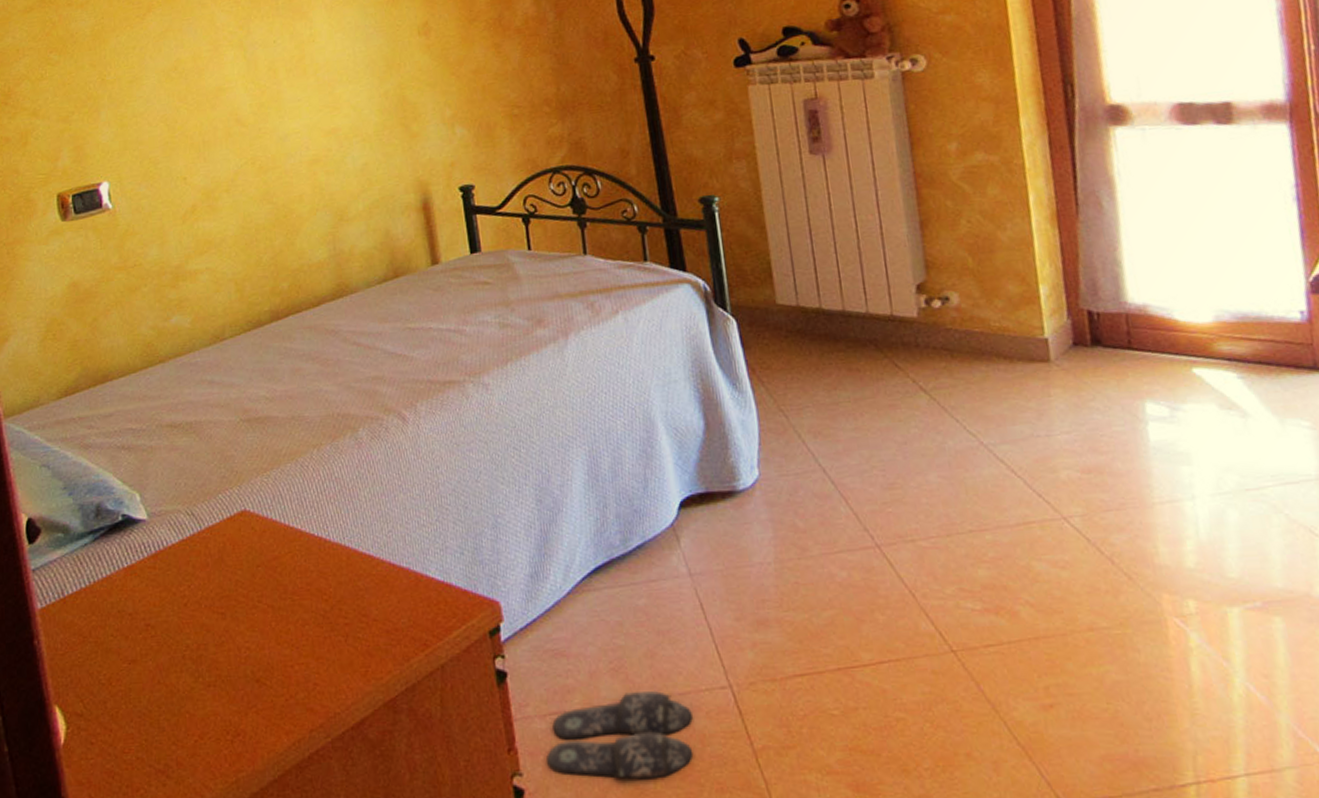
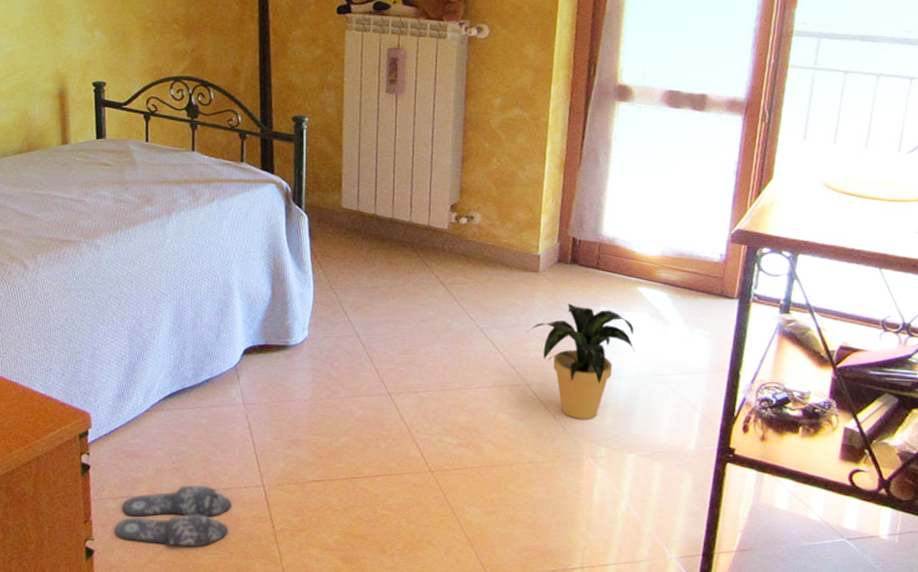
potted plant: none [1048,400,1207,563] -> present [526,303,634,420]

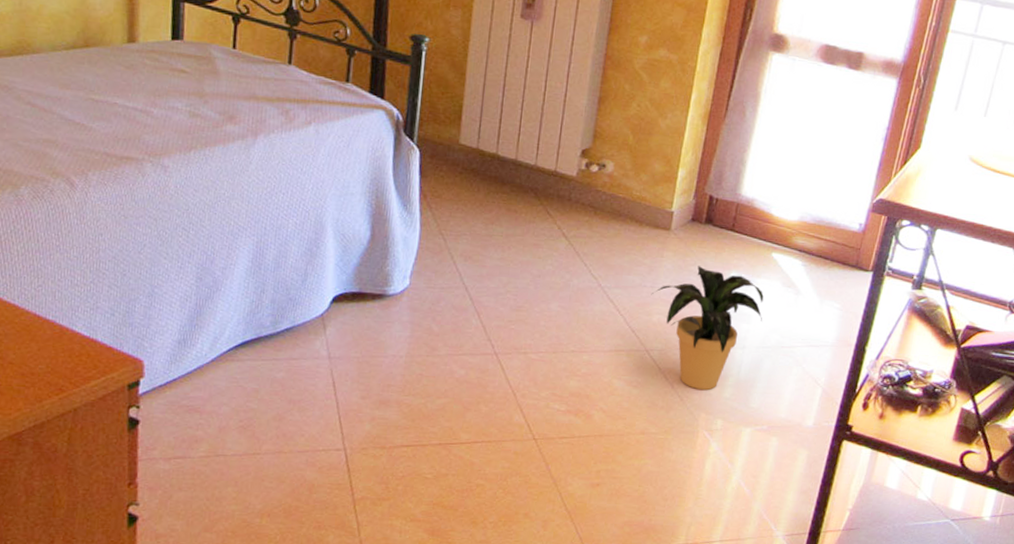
slippers: present [114,484,231,548] -> none [164,445,306,516]

